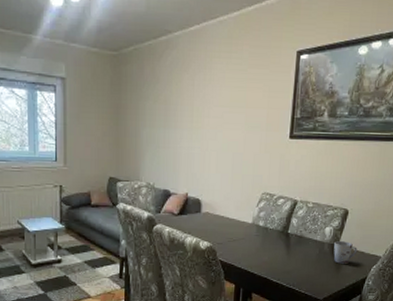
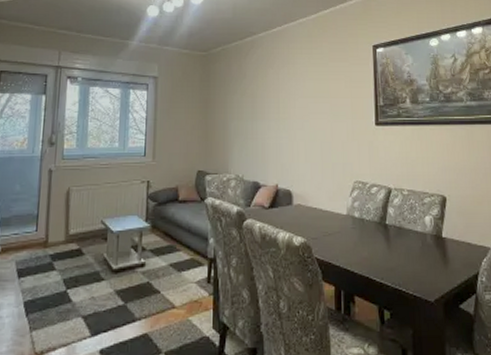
cup: present [333,240,358,264] -> none [436,230,463,257]

